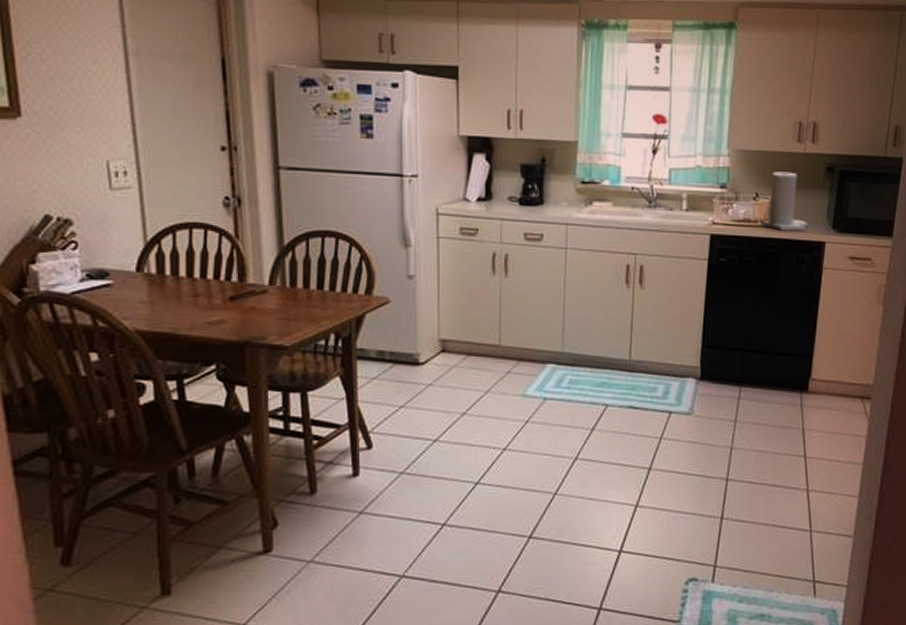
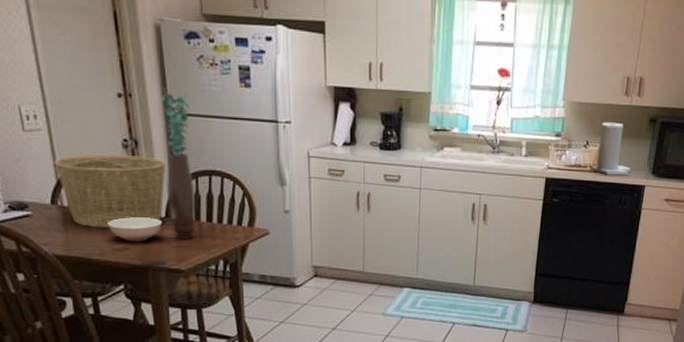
basket: none [143,215,273,299] -> present [54,155,166,229]
bowl: none [201,285,264,314] -> present [107,217,162,242]
vase: none [270,140,304,311] -> present [161,88,196,240]

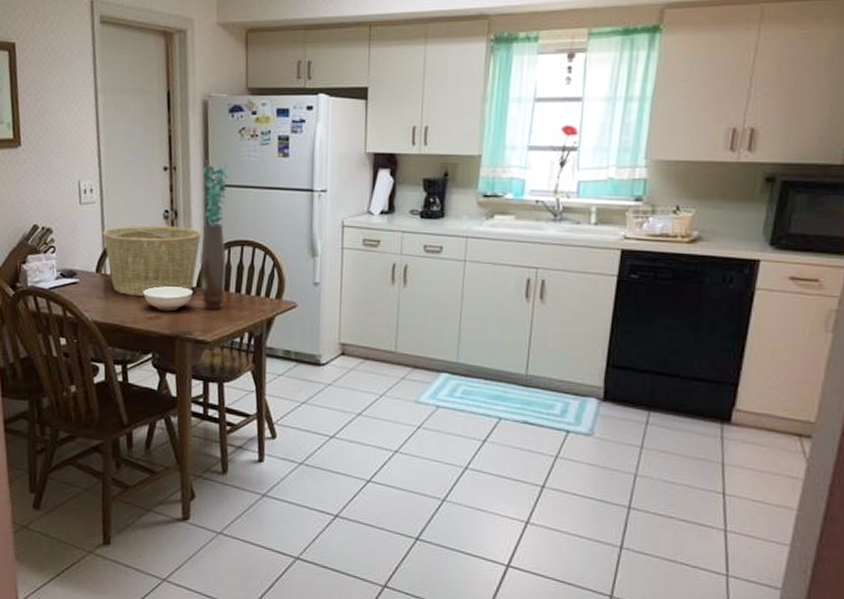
paper towel: present [590,122,630,176] -> none [681,183,738,248]

